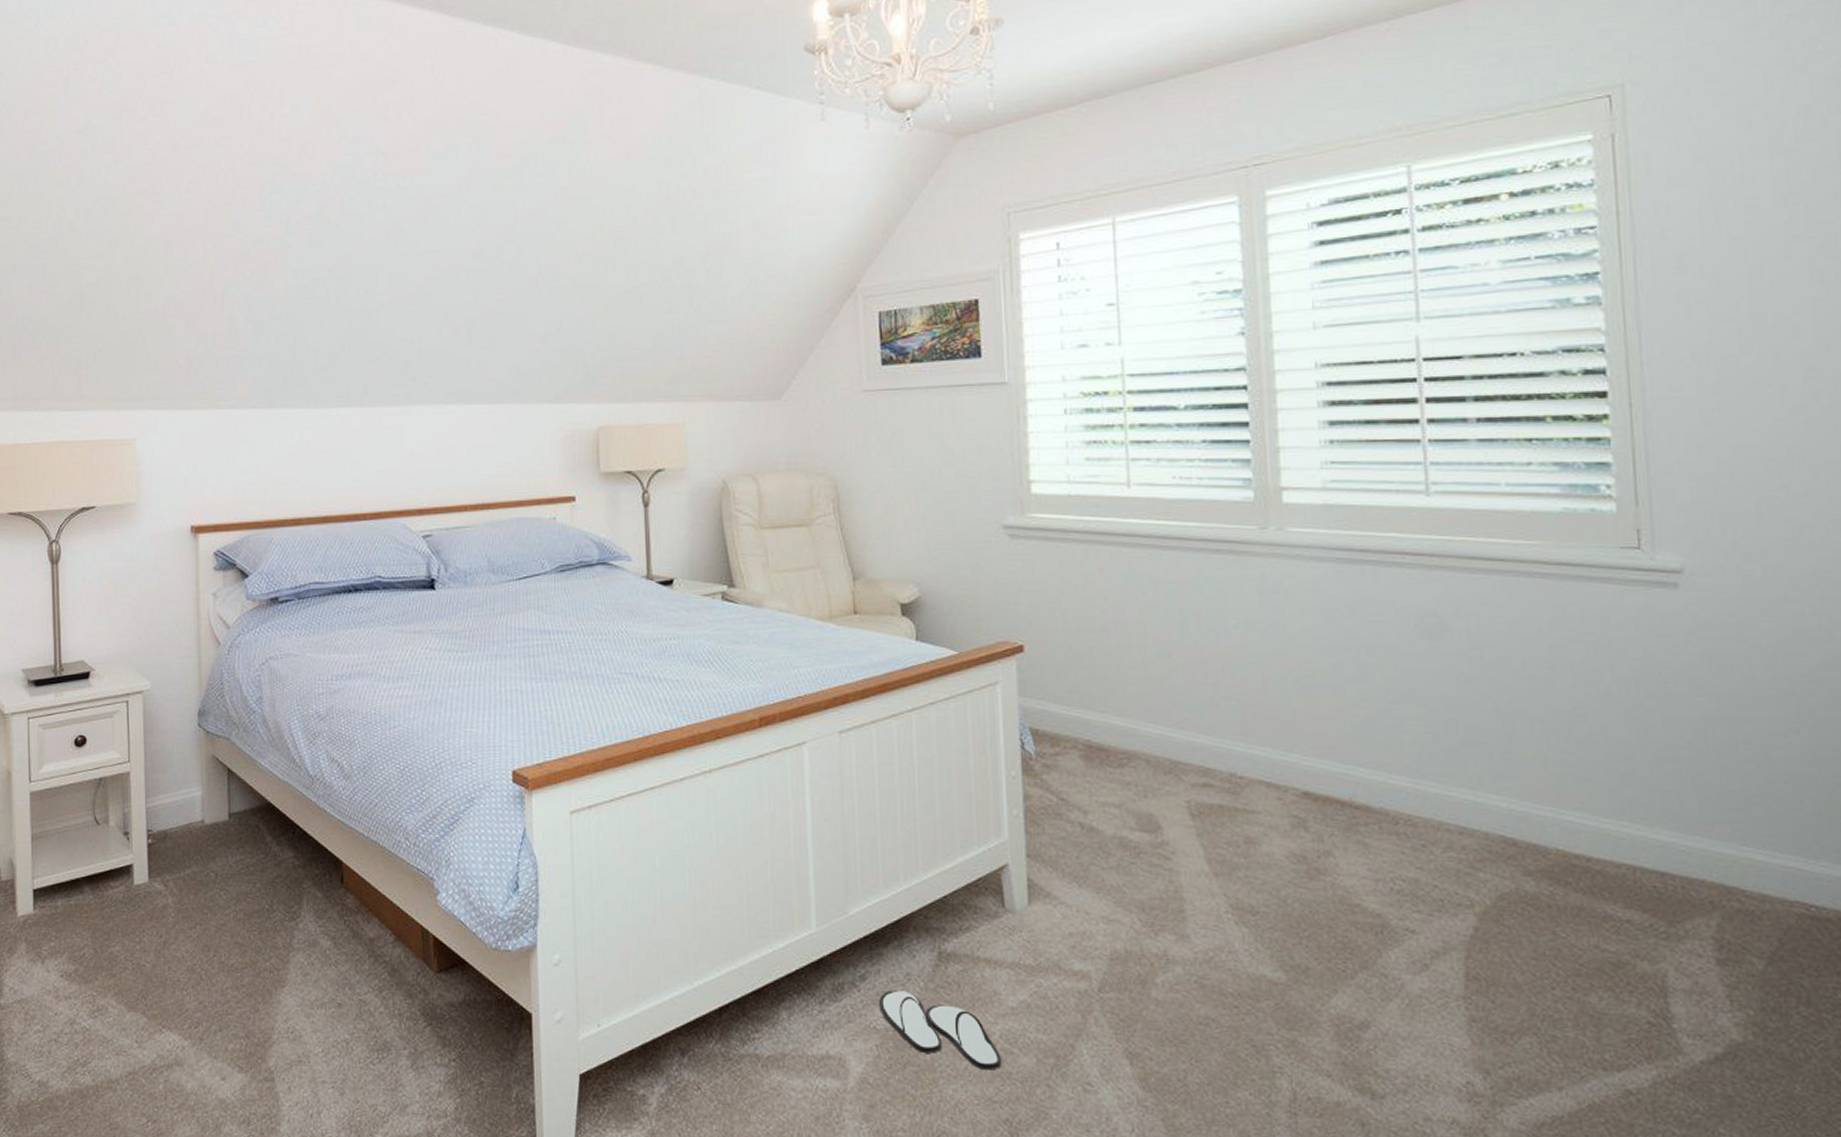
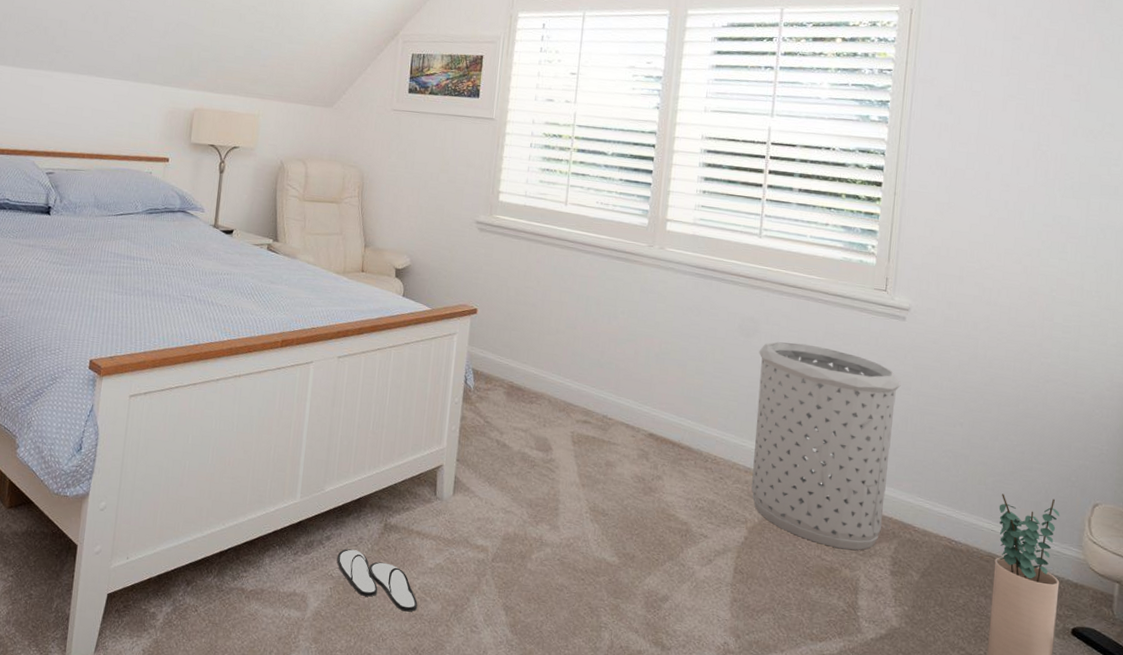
laundry basket: none [1452,640,1690,932] -> present [751,342,901,550]

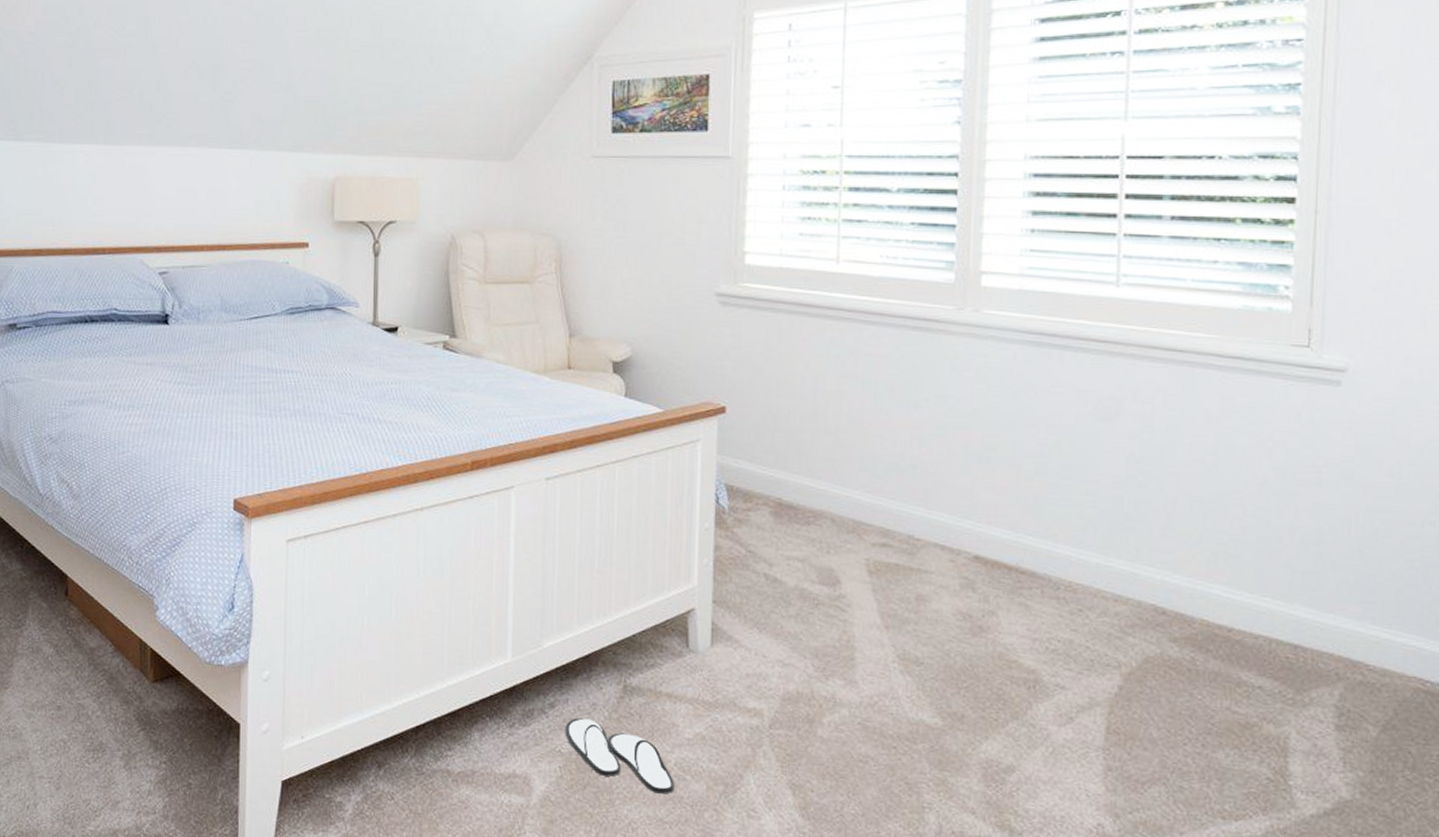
laundry basket: present [751,342,901,550] -> none [1124,425,1339,699]

